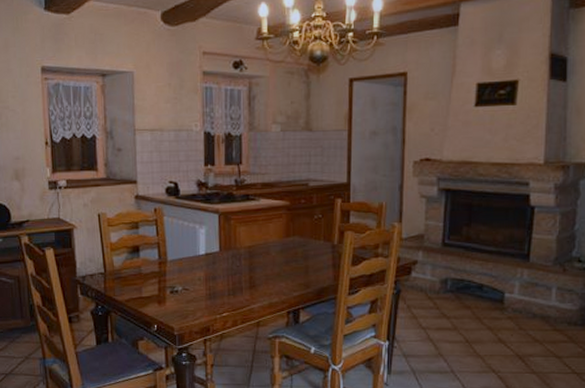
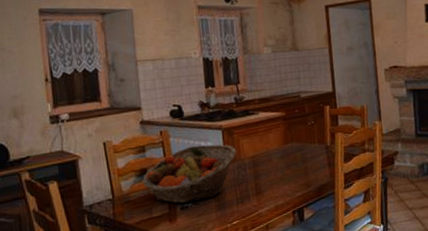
fruit basket: none [134,227,232,286] -> present [143,144,236,204]

